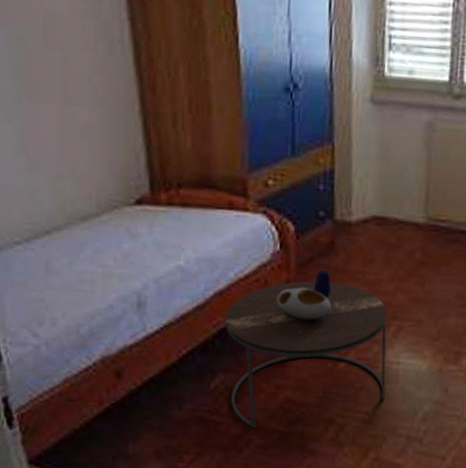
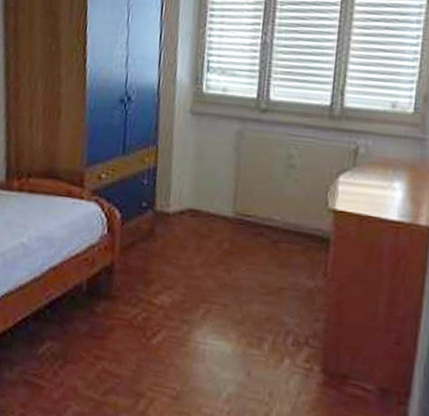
side table: present [225,269,387,428] -> none [55,253,197,395]

